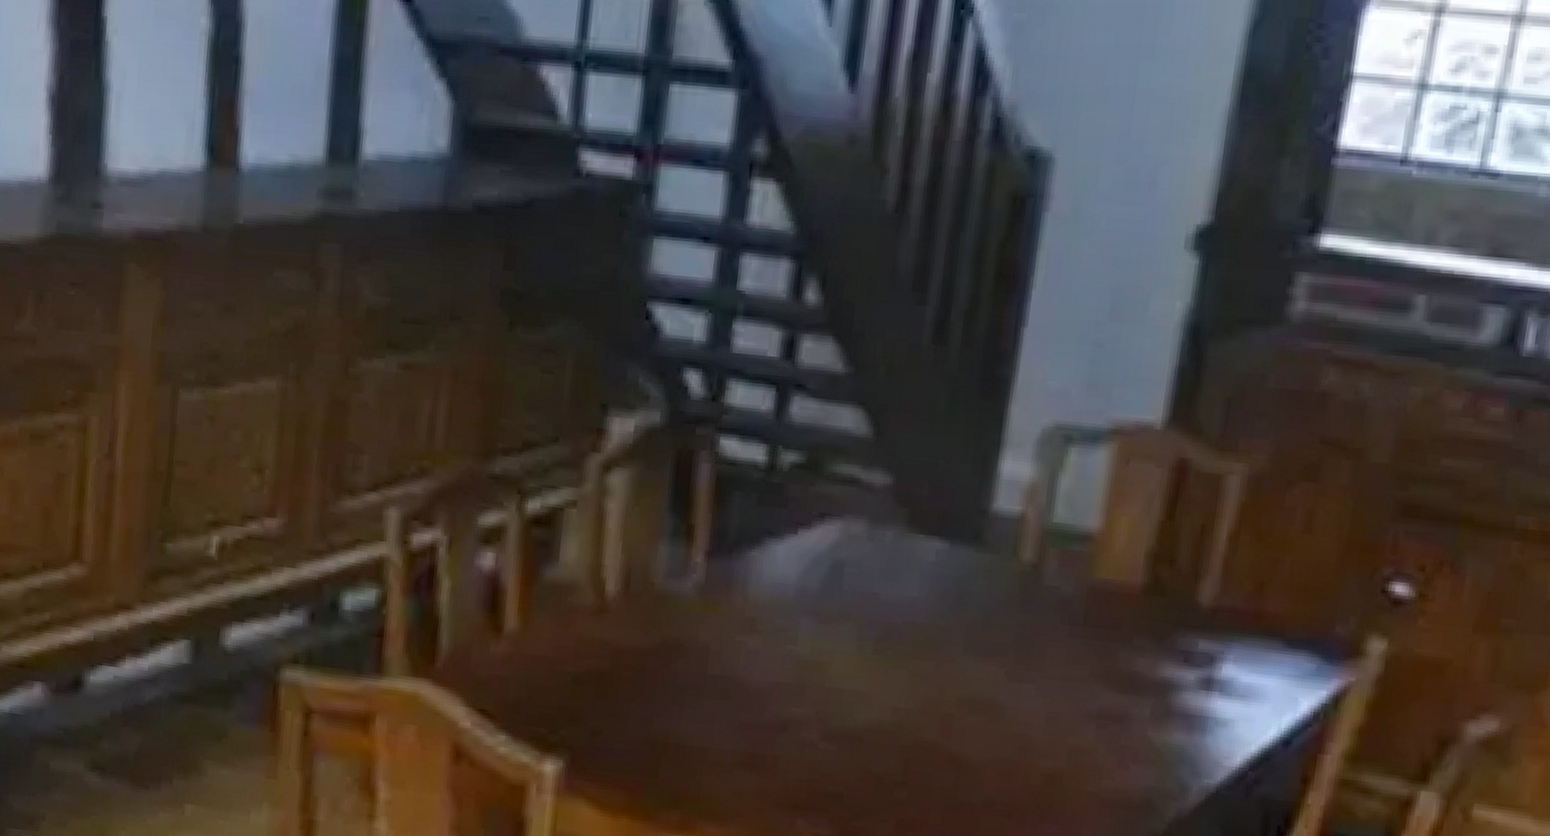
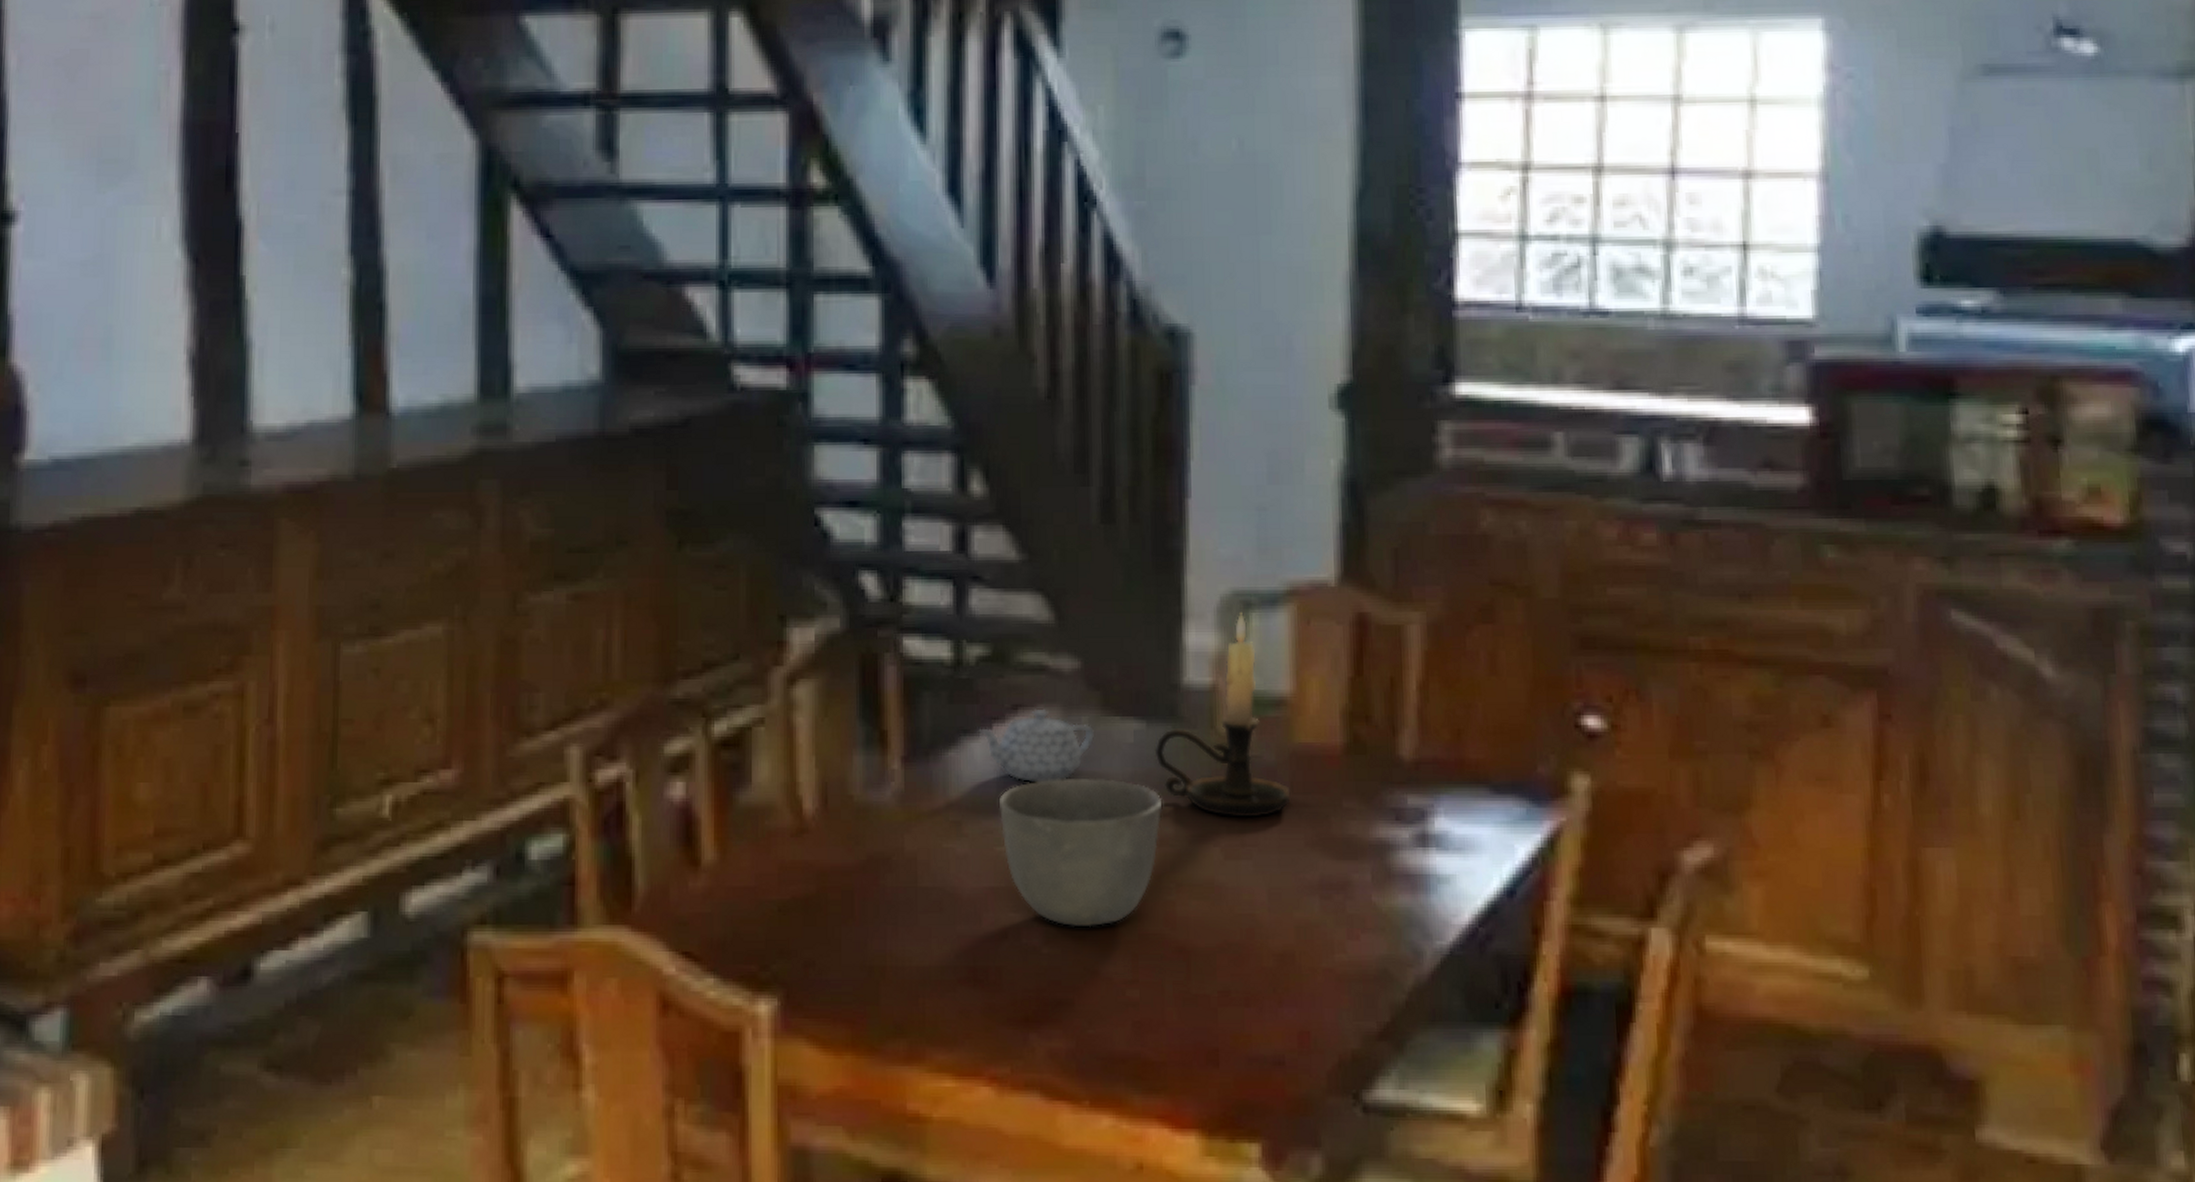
teapot: none [783,519,898,590] -> present [978,708,1095,783]
bowl: none [794,587,955,730] -> present [998,777,1163,928]
candle holder: none [953,445,1084,646] -> present [1154,611,1291,818]

